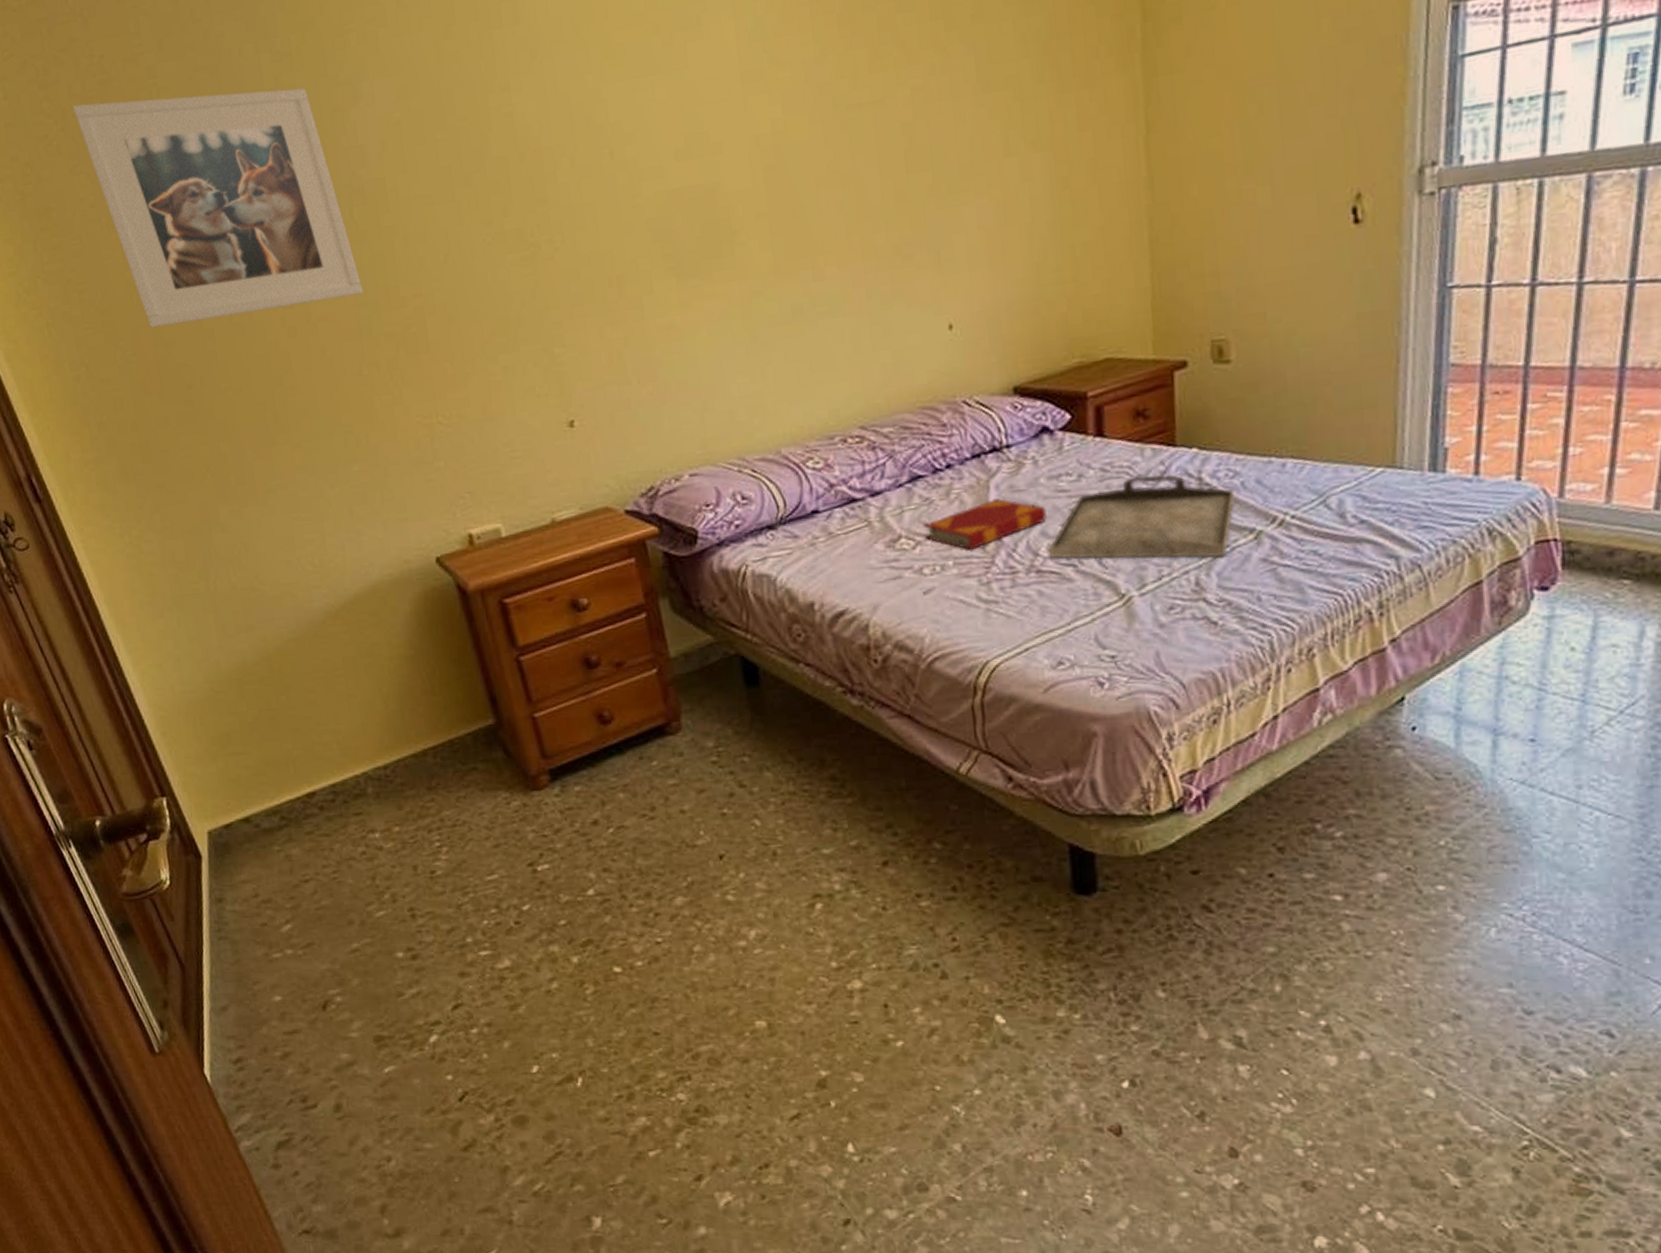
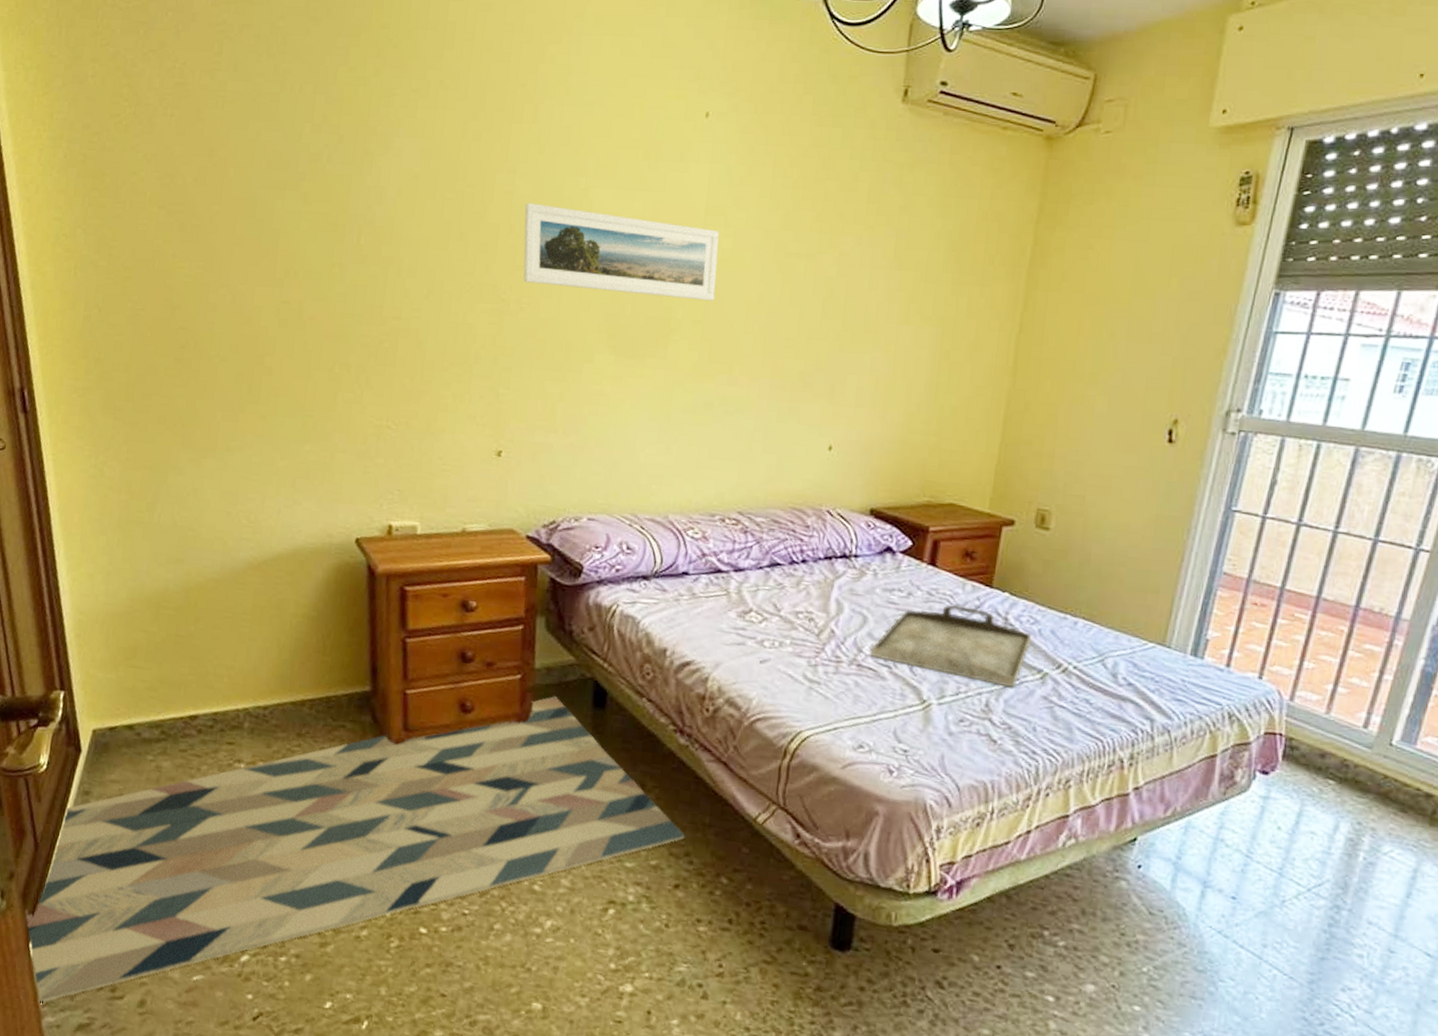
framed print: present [73,88,363,328] -> none [147,96,353,306]
rug: none [190,684,883,1129] -> present [25,696,686,1003]
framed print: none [529,99,776,218] -> present [523,202,719,301]
hardback book: present [924,498,1047,550] -> none [772,597,876,635]

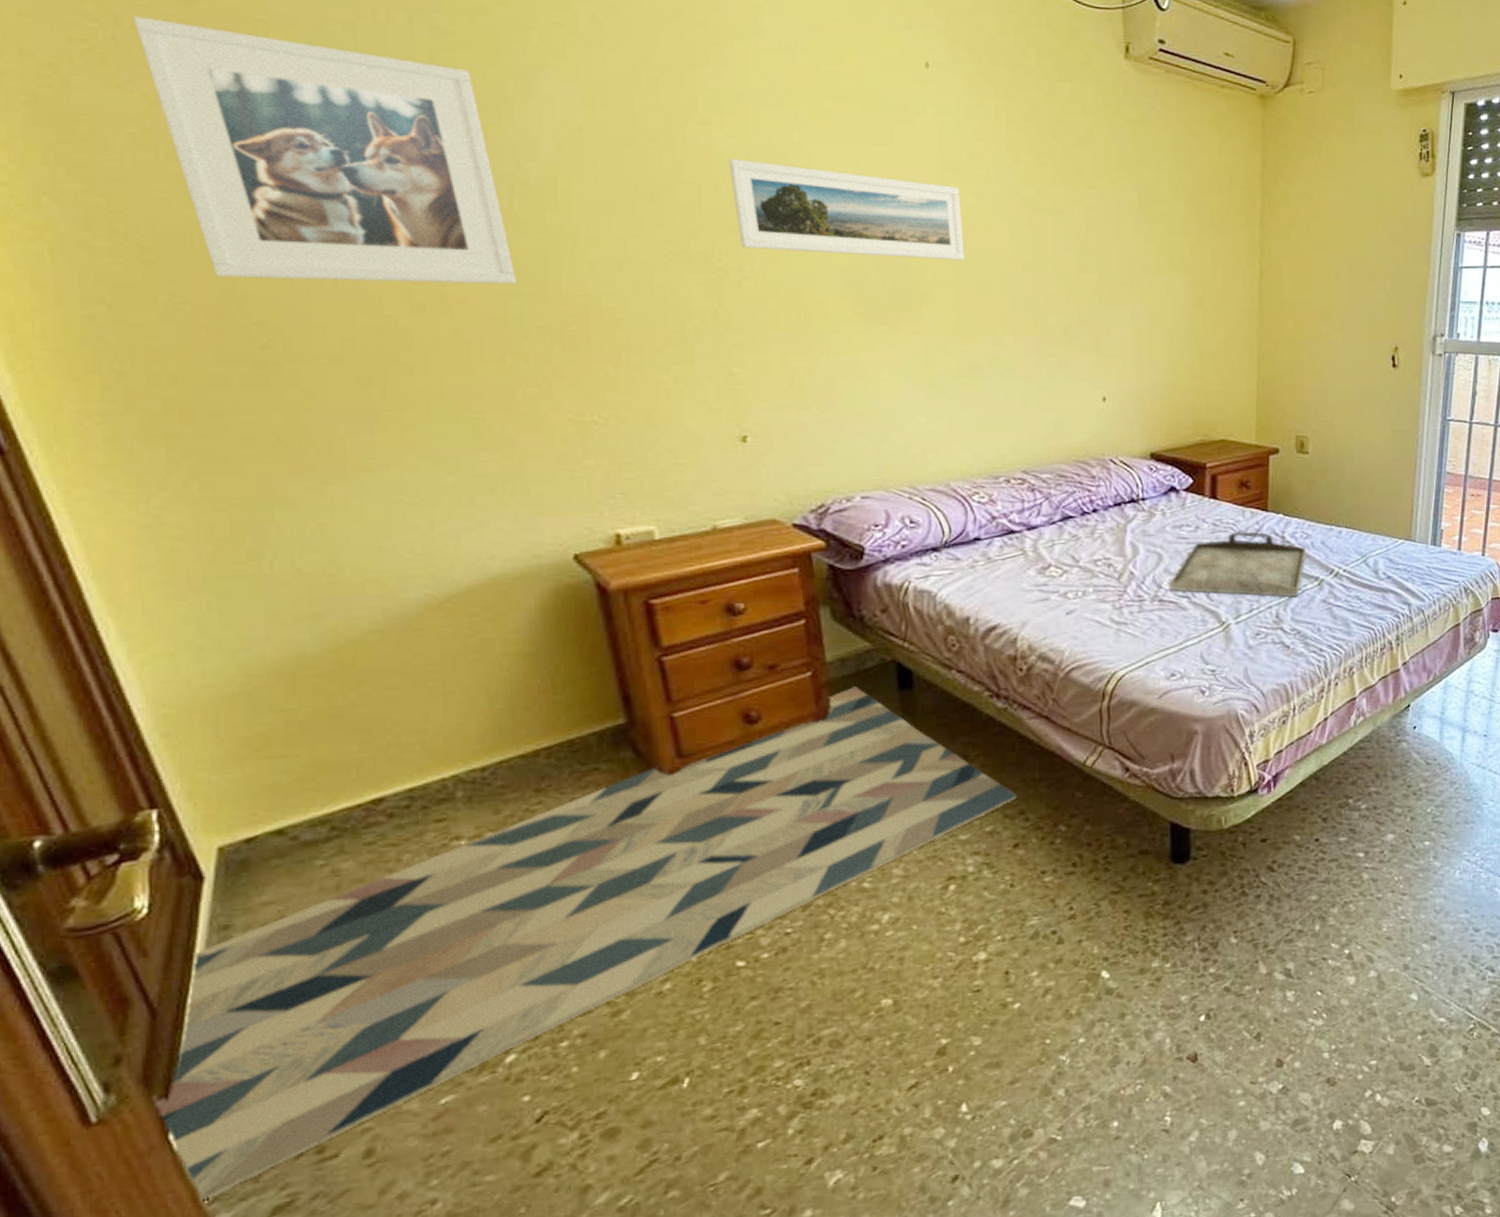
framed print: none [147,96,353,306] -> present [134,16,516,284]

